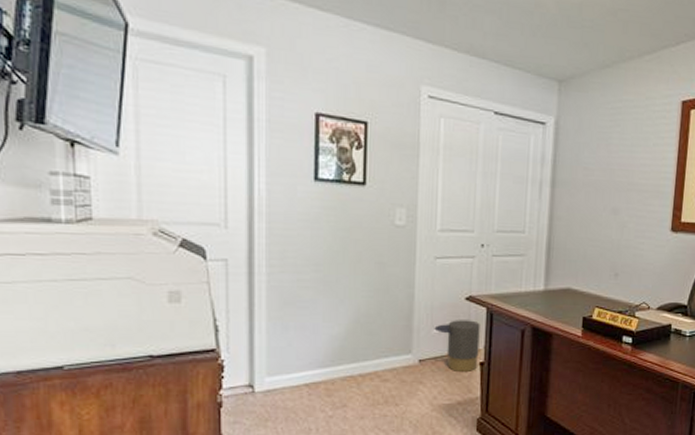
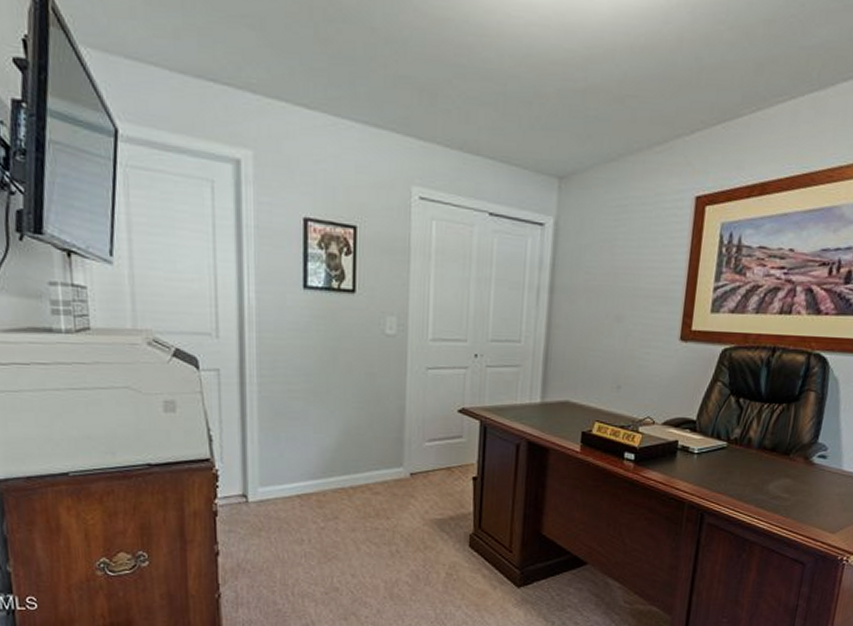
trash can: present [434,320,480,373] -> none [426,433,473,487]

